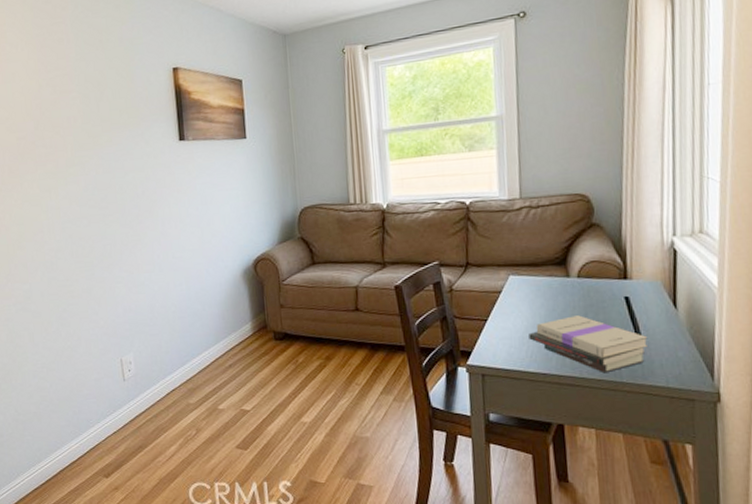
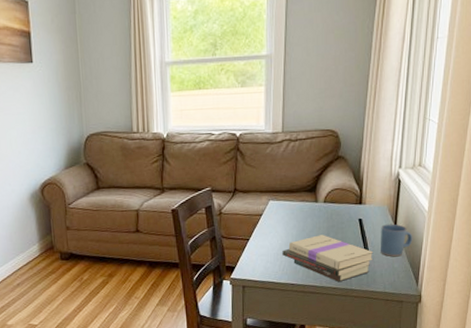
mug: none [655,302,701,344] -> present [381,224,413,257]

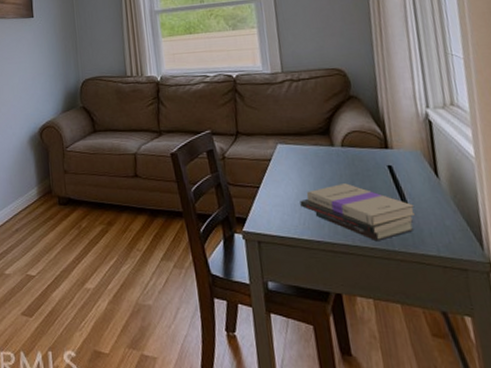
mug: present [381,224,413,257] -> none [418,171,464,212]

